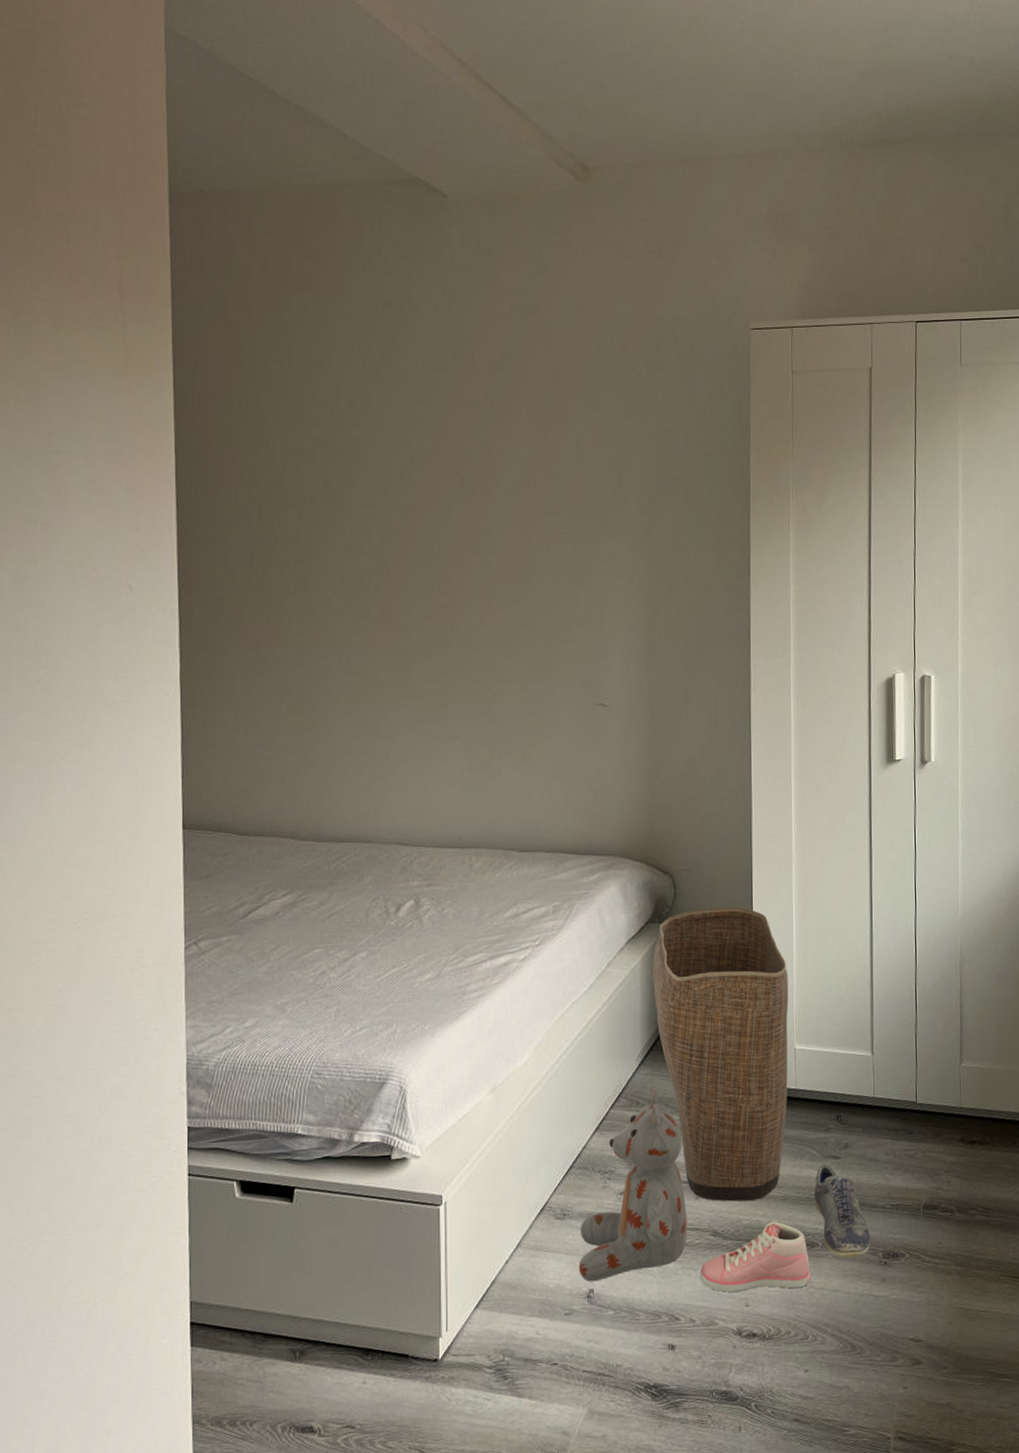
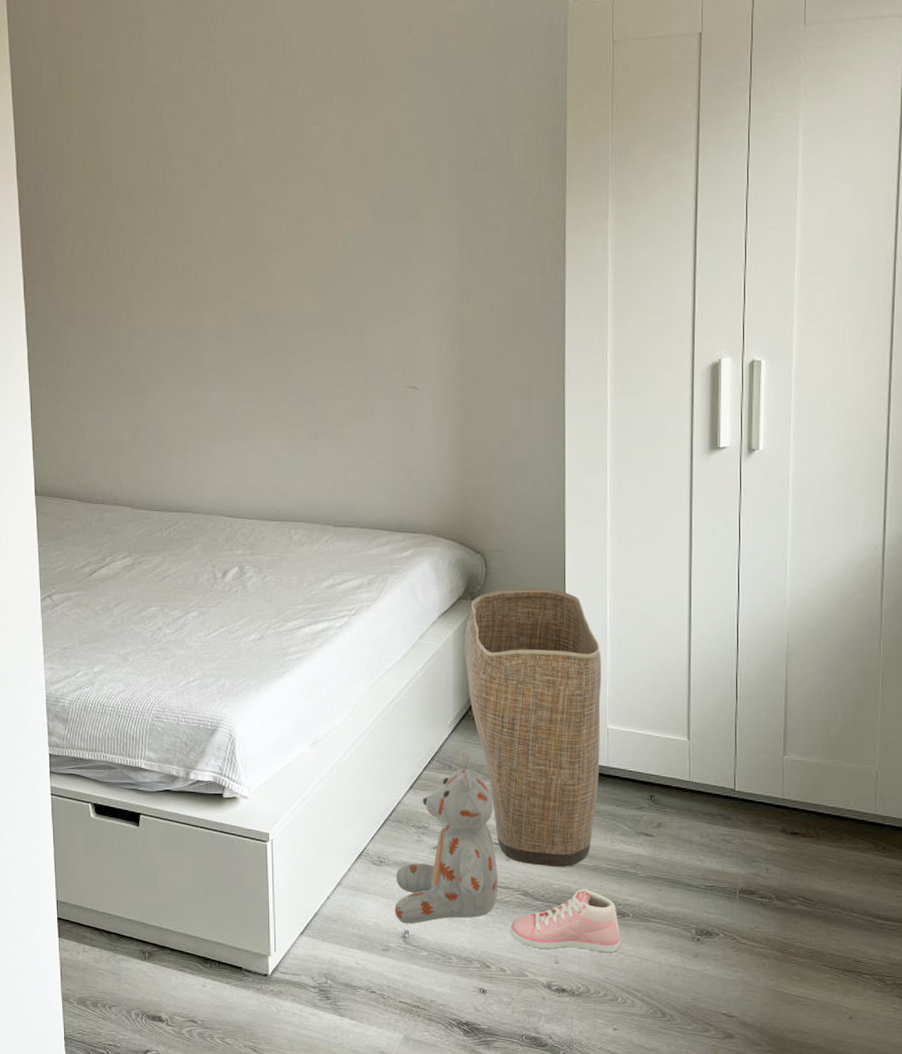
shoe: present [814,1165,871,1258] -> none [625,841,684,931]

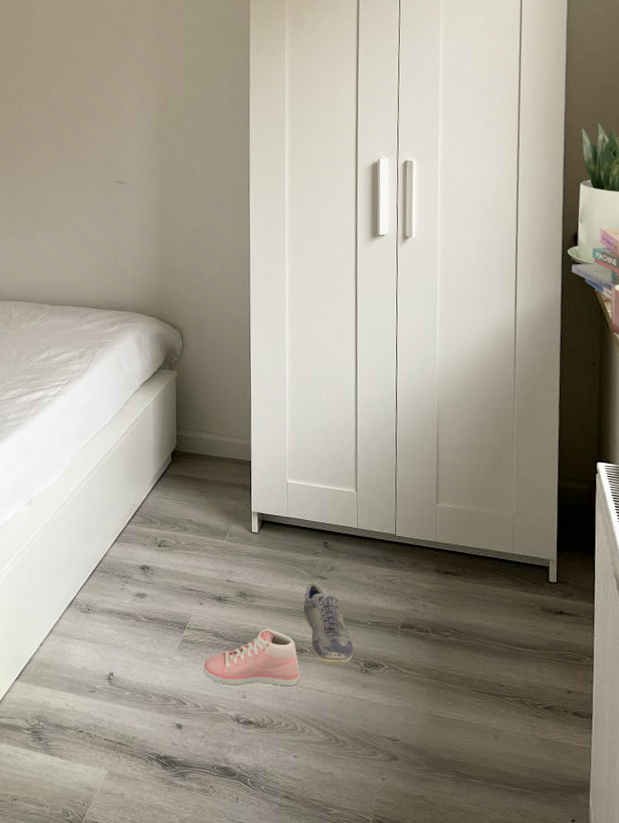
stuffed bear: present [394,750,498,924] -> none [101,505,193,667]
laundry basket: present [464,587,602,867] -> none [164,358,282,609]
shoe: none [625,841,684,931] -> present [303,583,354,664]

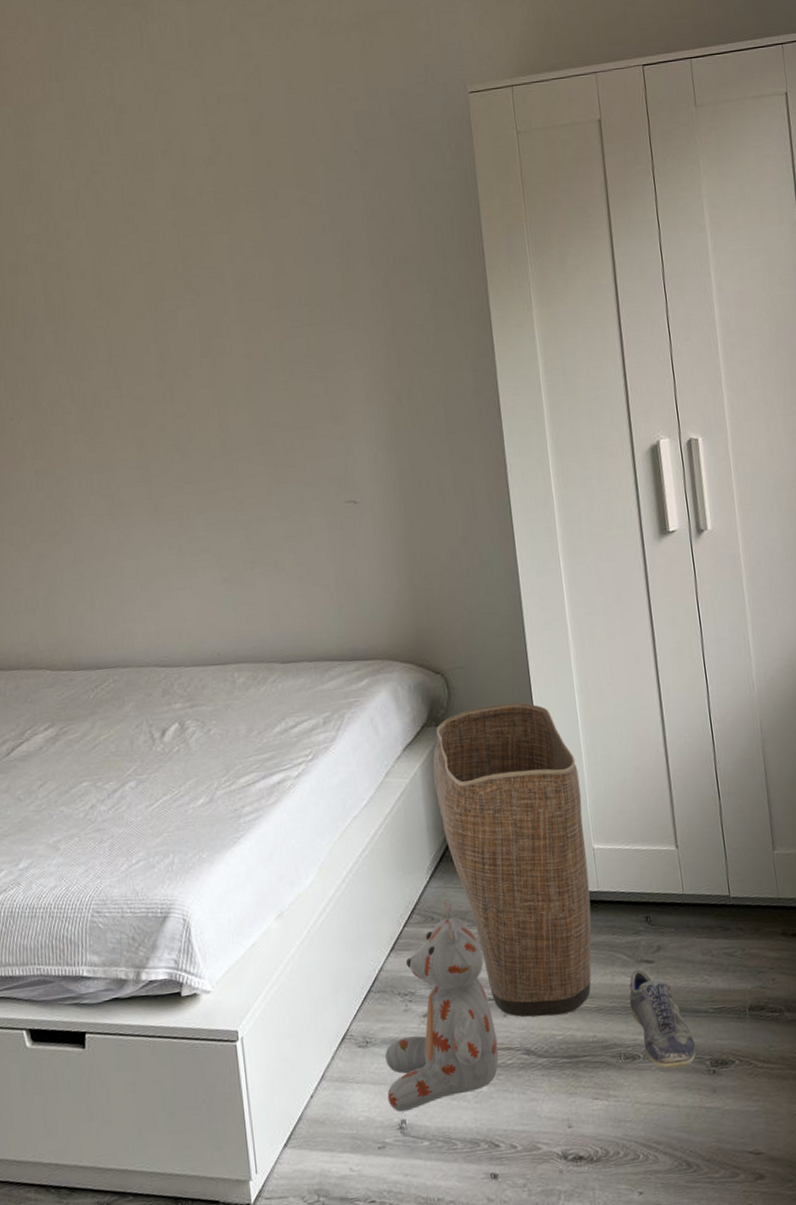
stuffed bear: none [101,505,193,667] -> present [385,896,499,1112]
laundry basket: none [164,358,282,609] -> present [432,702,592,1018]
sneaker: present [203,628,300,687] -> none [516,1034,635,1114]

